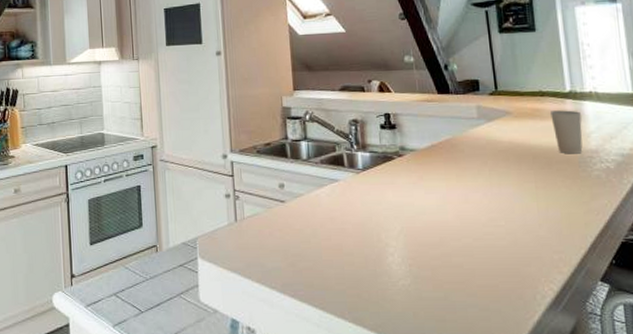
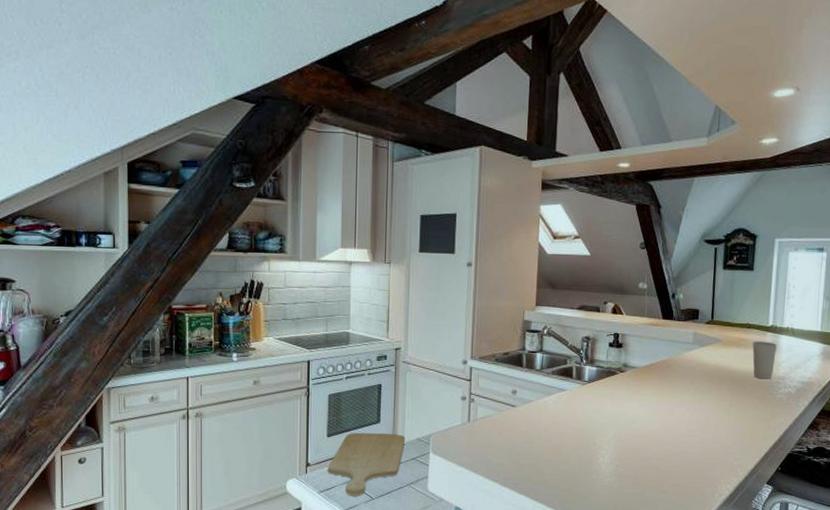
chopping board: none [92,238,171,310] -> present [327,432,406,497]

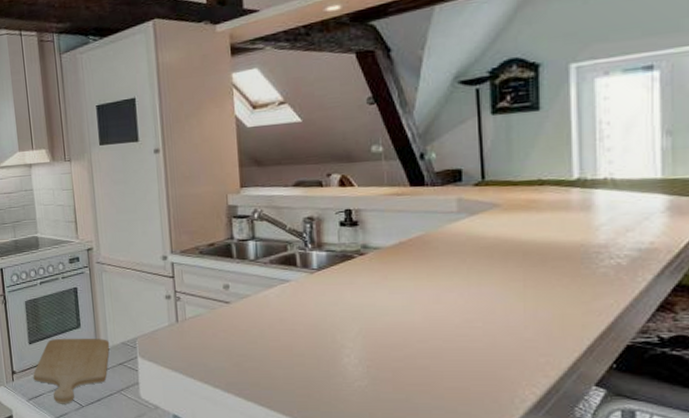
cup: present [752,341,777,379] -> none [550,200,590,250]

